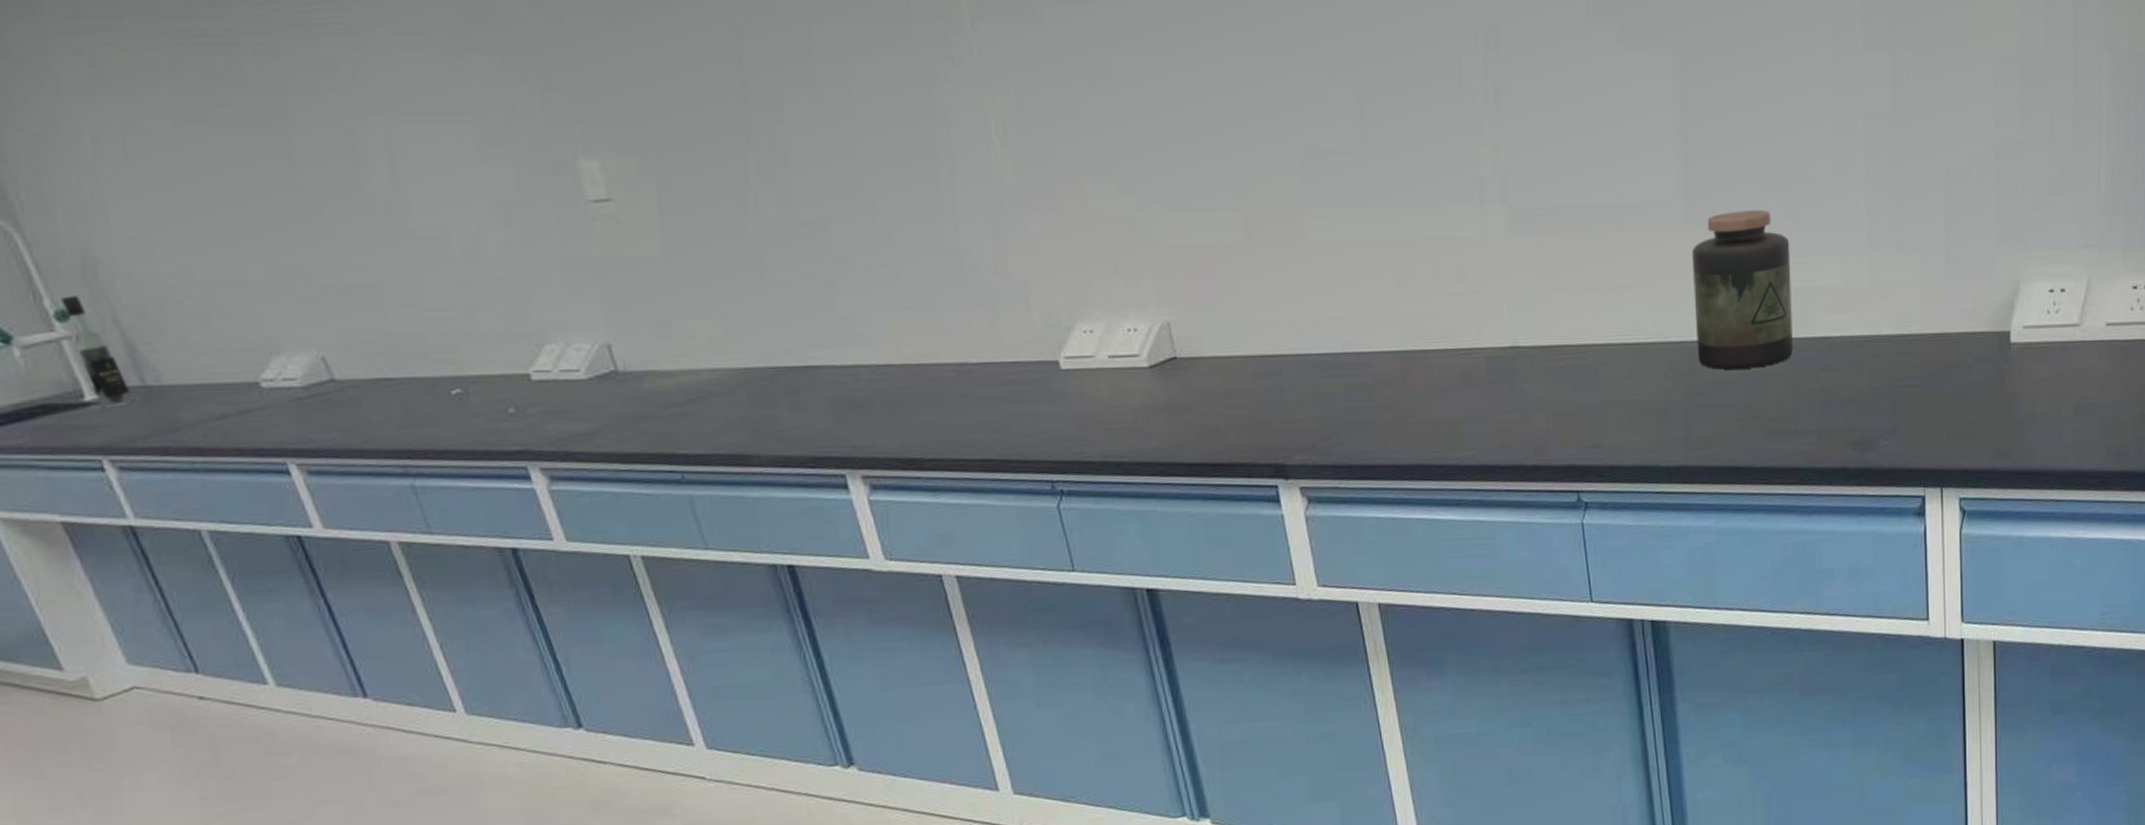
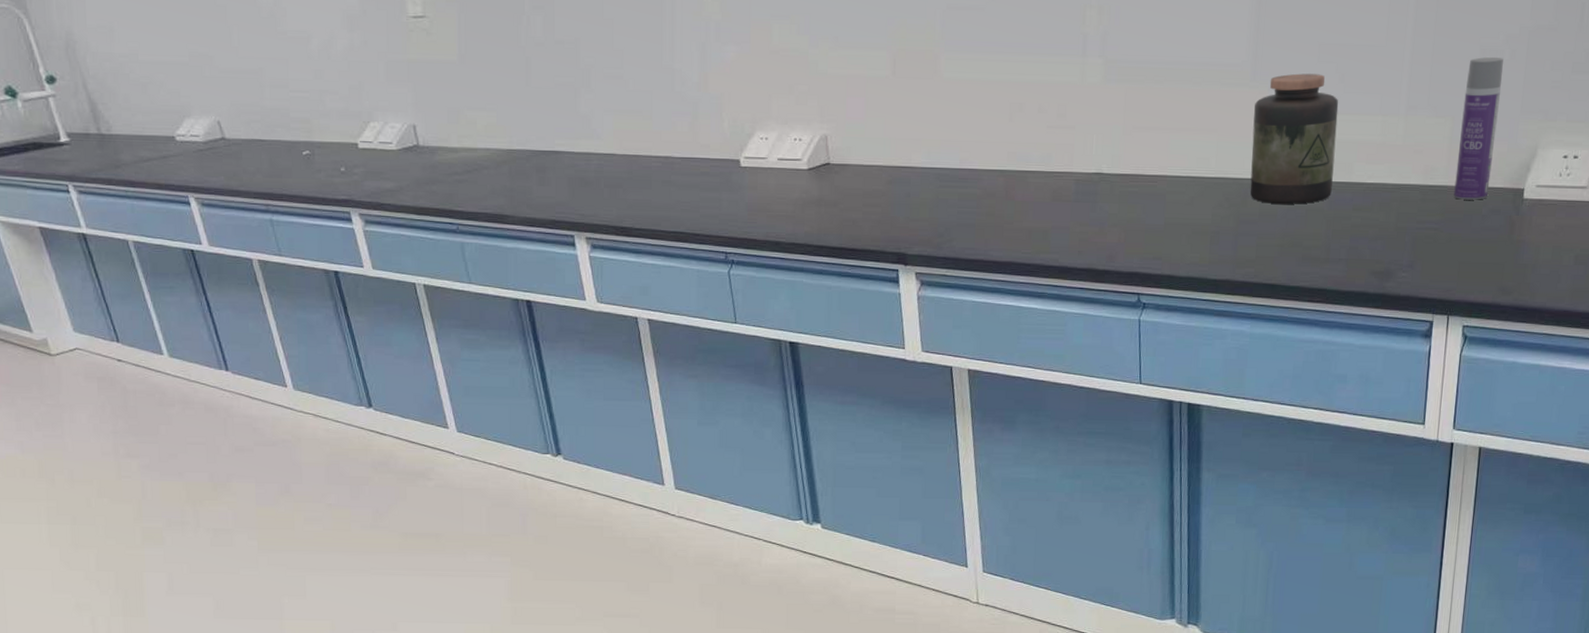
bottle: present [60,296,134,409] -> none [50,66,92,149]
aerosol can: none [1931,179,1972,349] -> present [1454,57,1504,200]

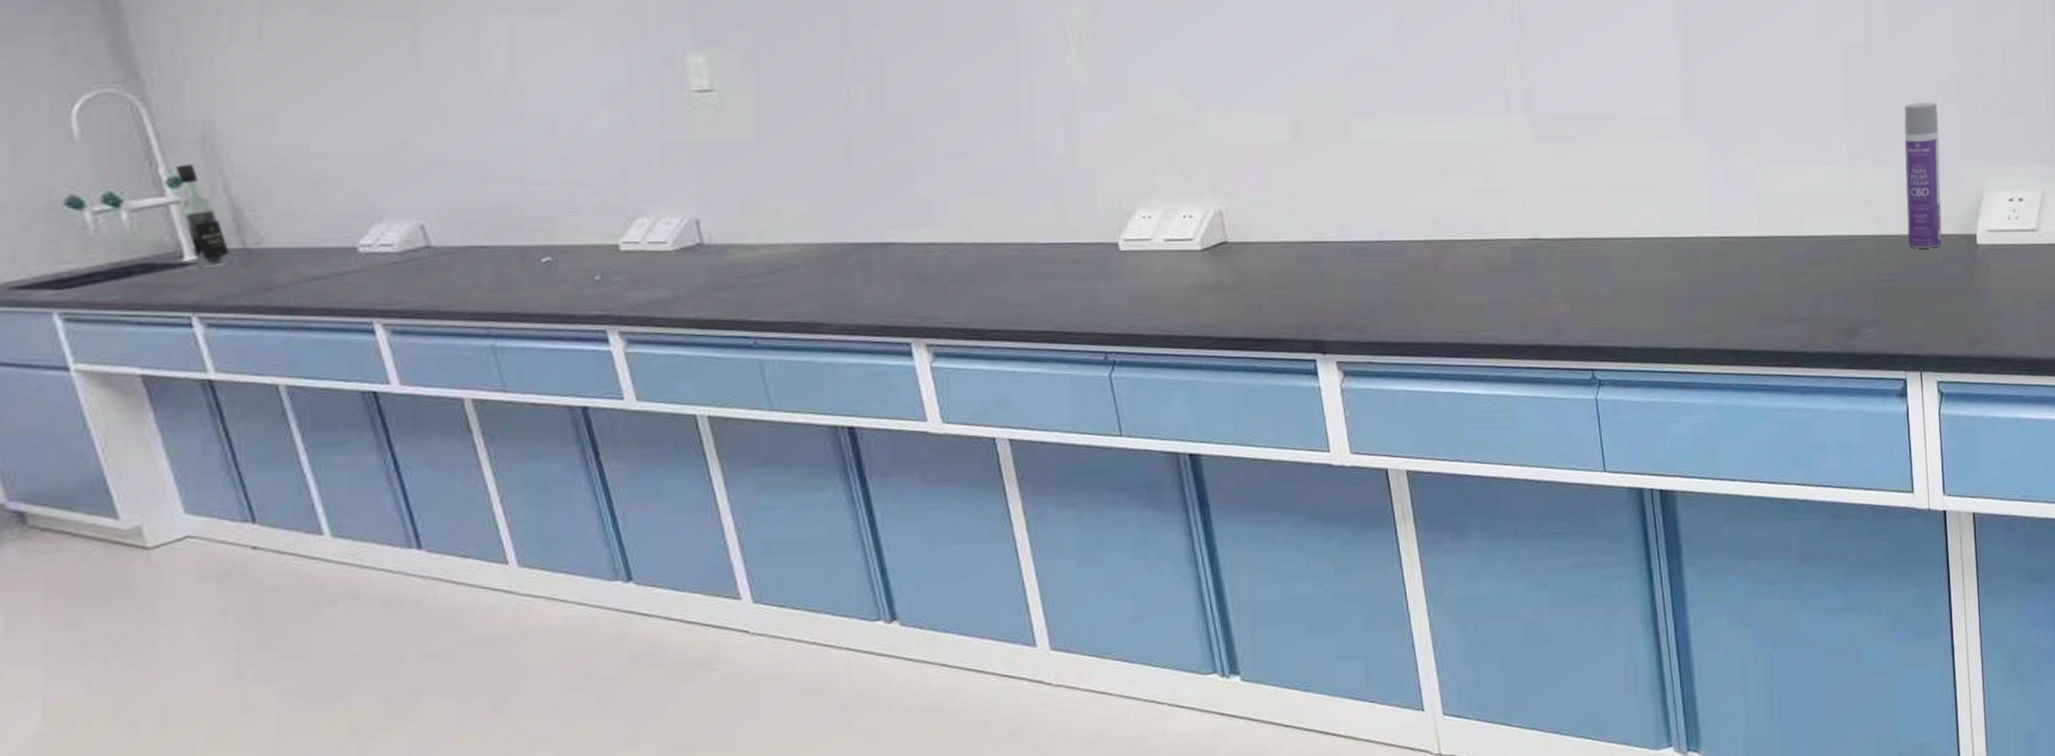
bottle: none [50,66,92,149] -> present [176,164,232,269]
jar: present [1250,73,1339,204] -> none [1695,125,1785,263]

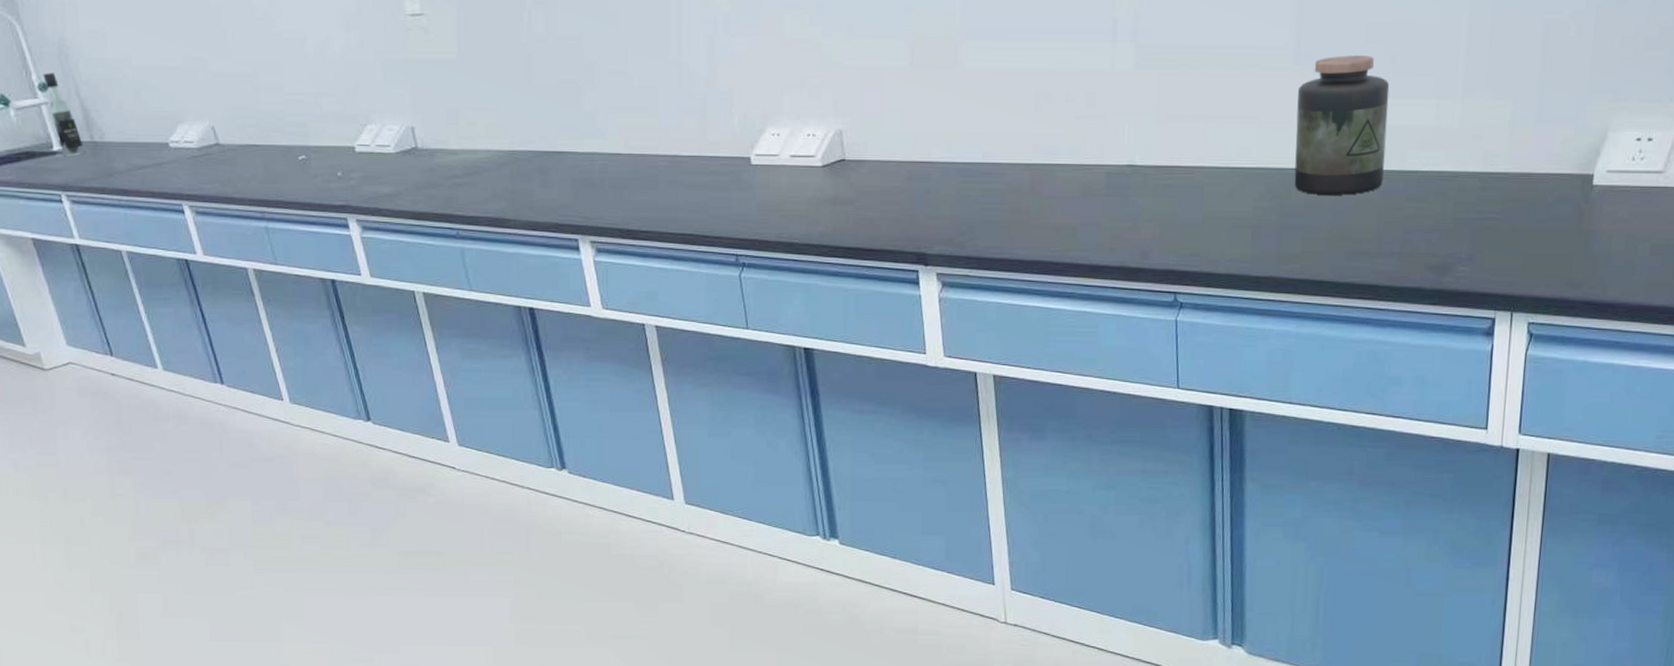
jar: none [1695,125,1785,263] -> present [1294,55,1390,195]
aerosol can: present [1904,103,1942,249] -> none [1516,34,1569,188]

